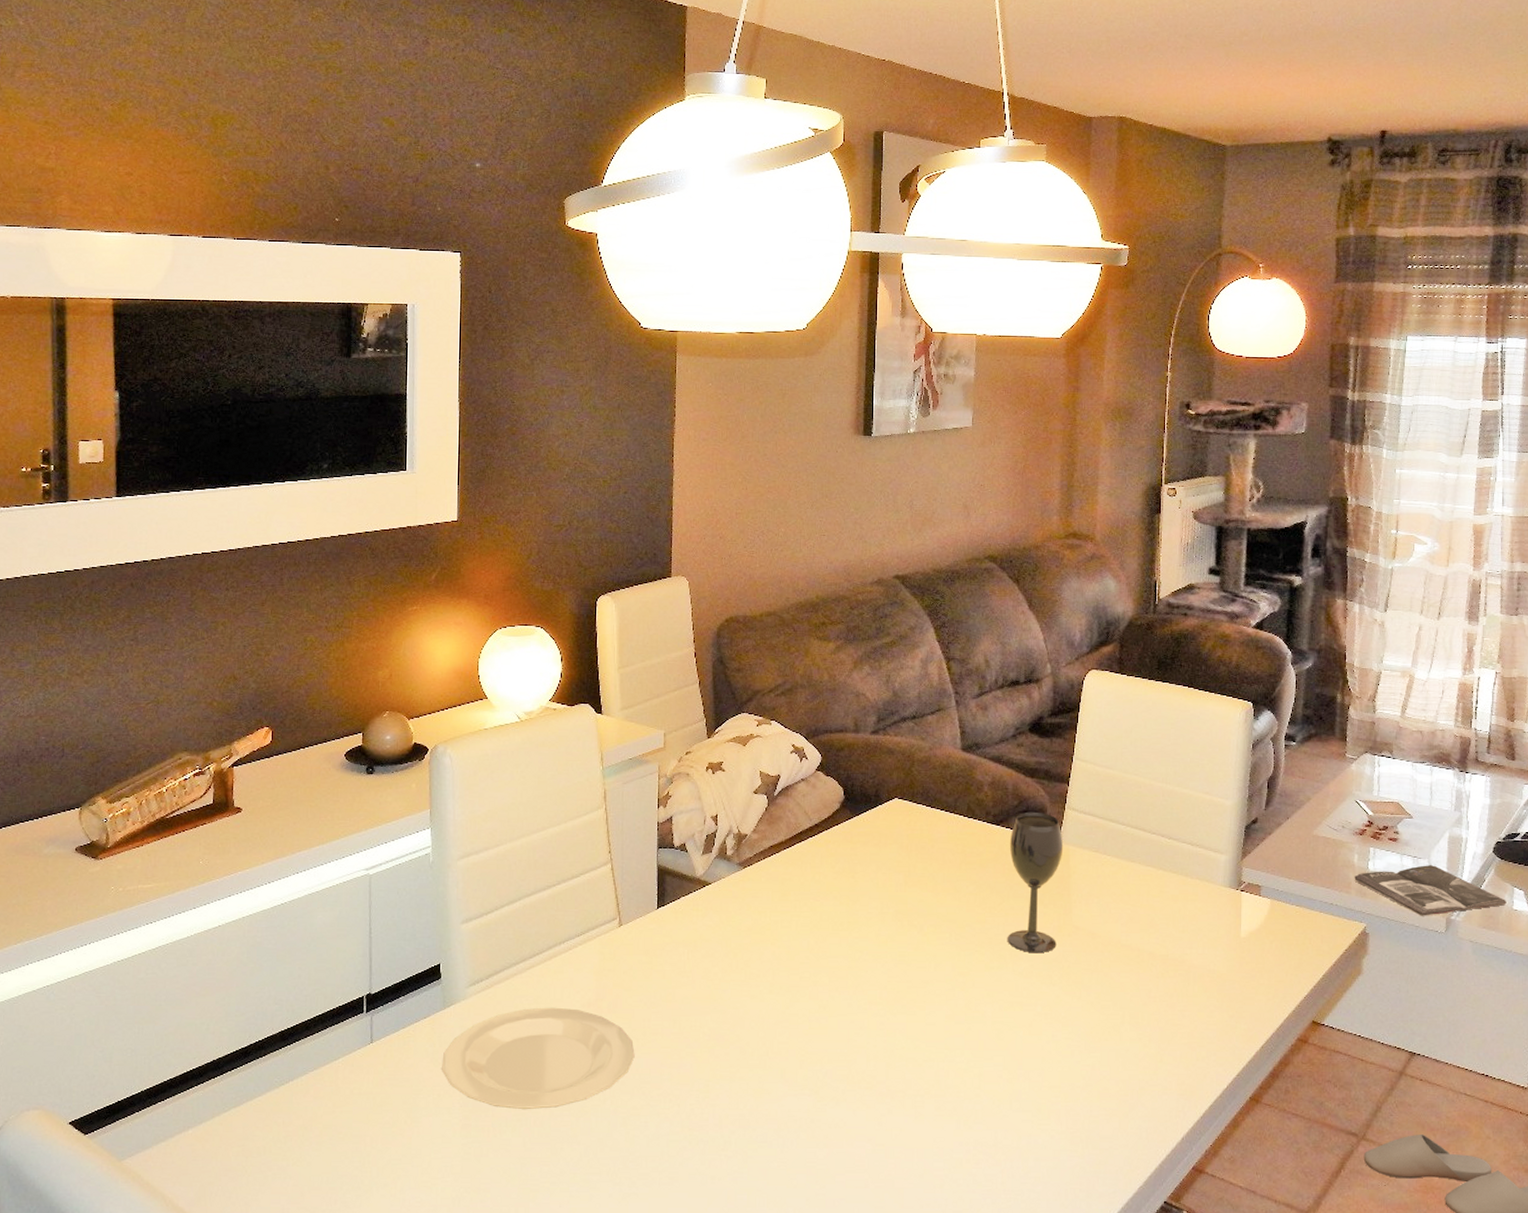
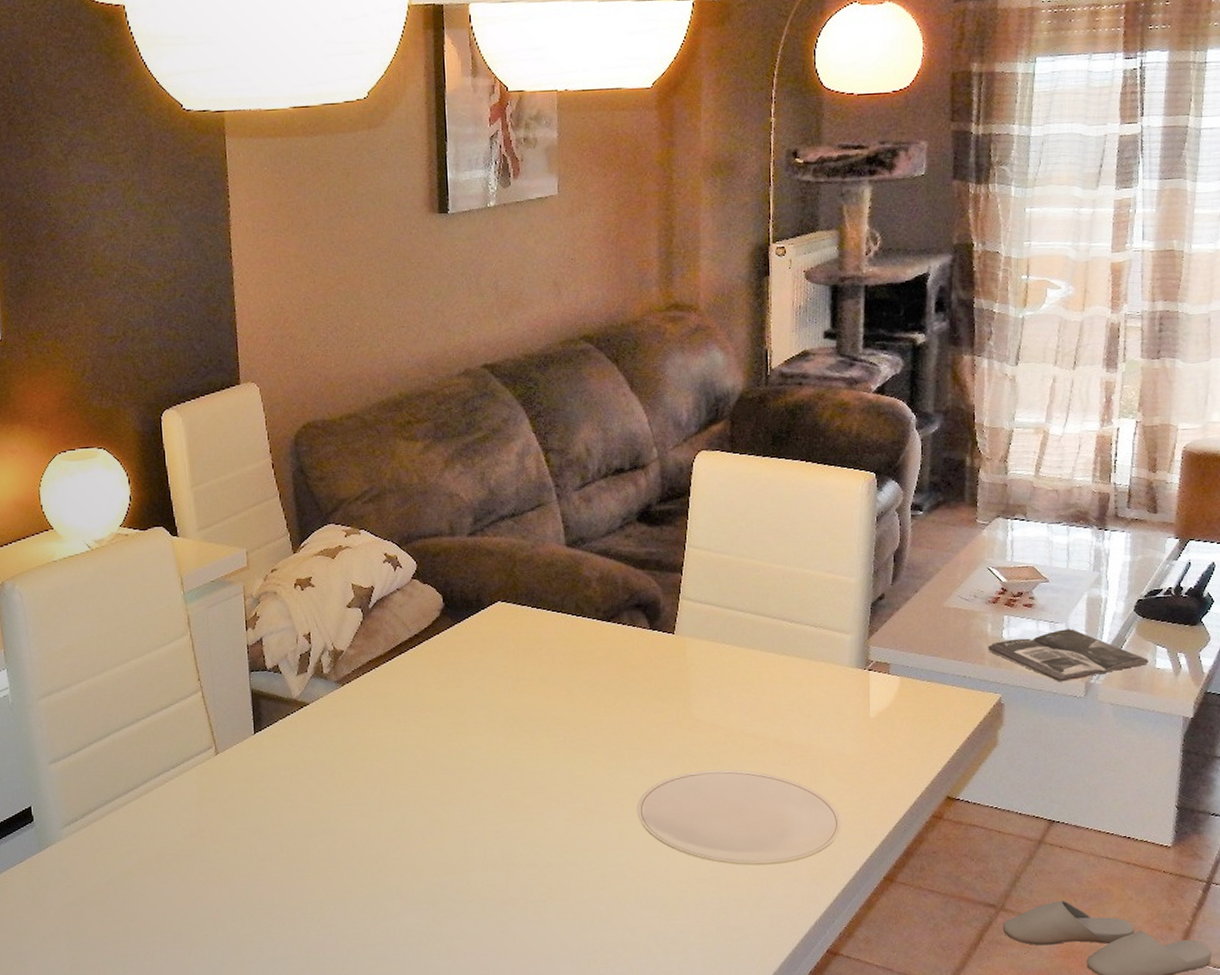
plate: present [442,1007,635,1110] -> none [43,841,244,946]
wine glass: present [1007,811,1064,954] -> none [622,604,680,750]
plate: none [1016,977,1210,1076] -> present [637,769,841,866]

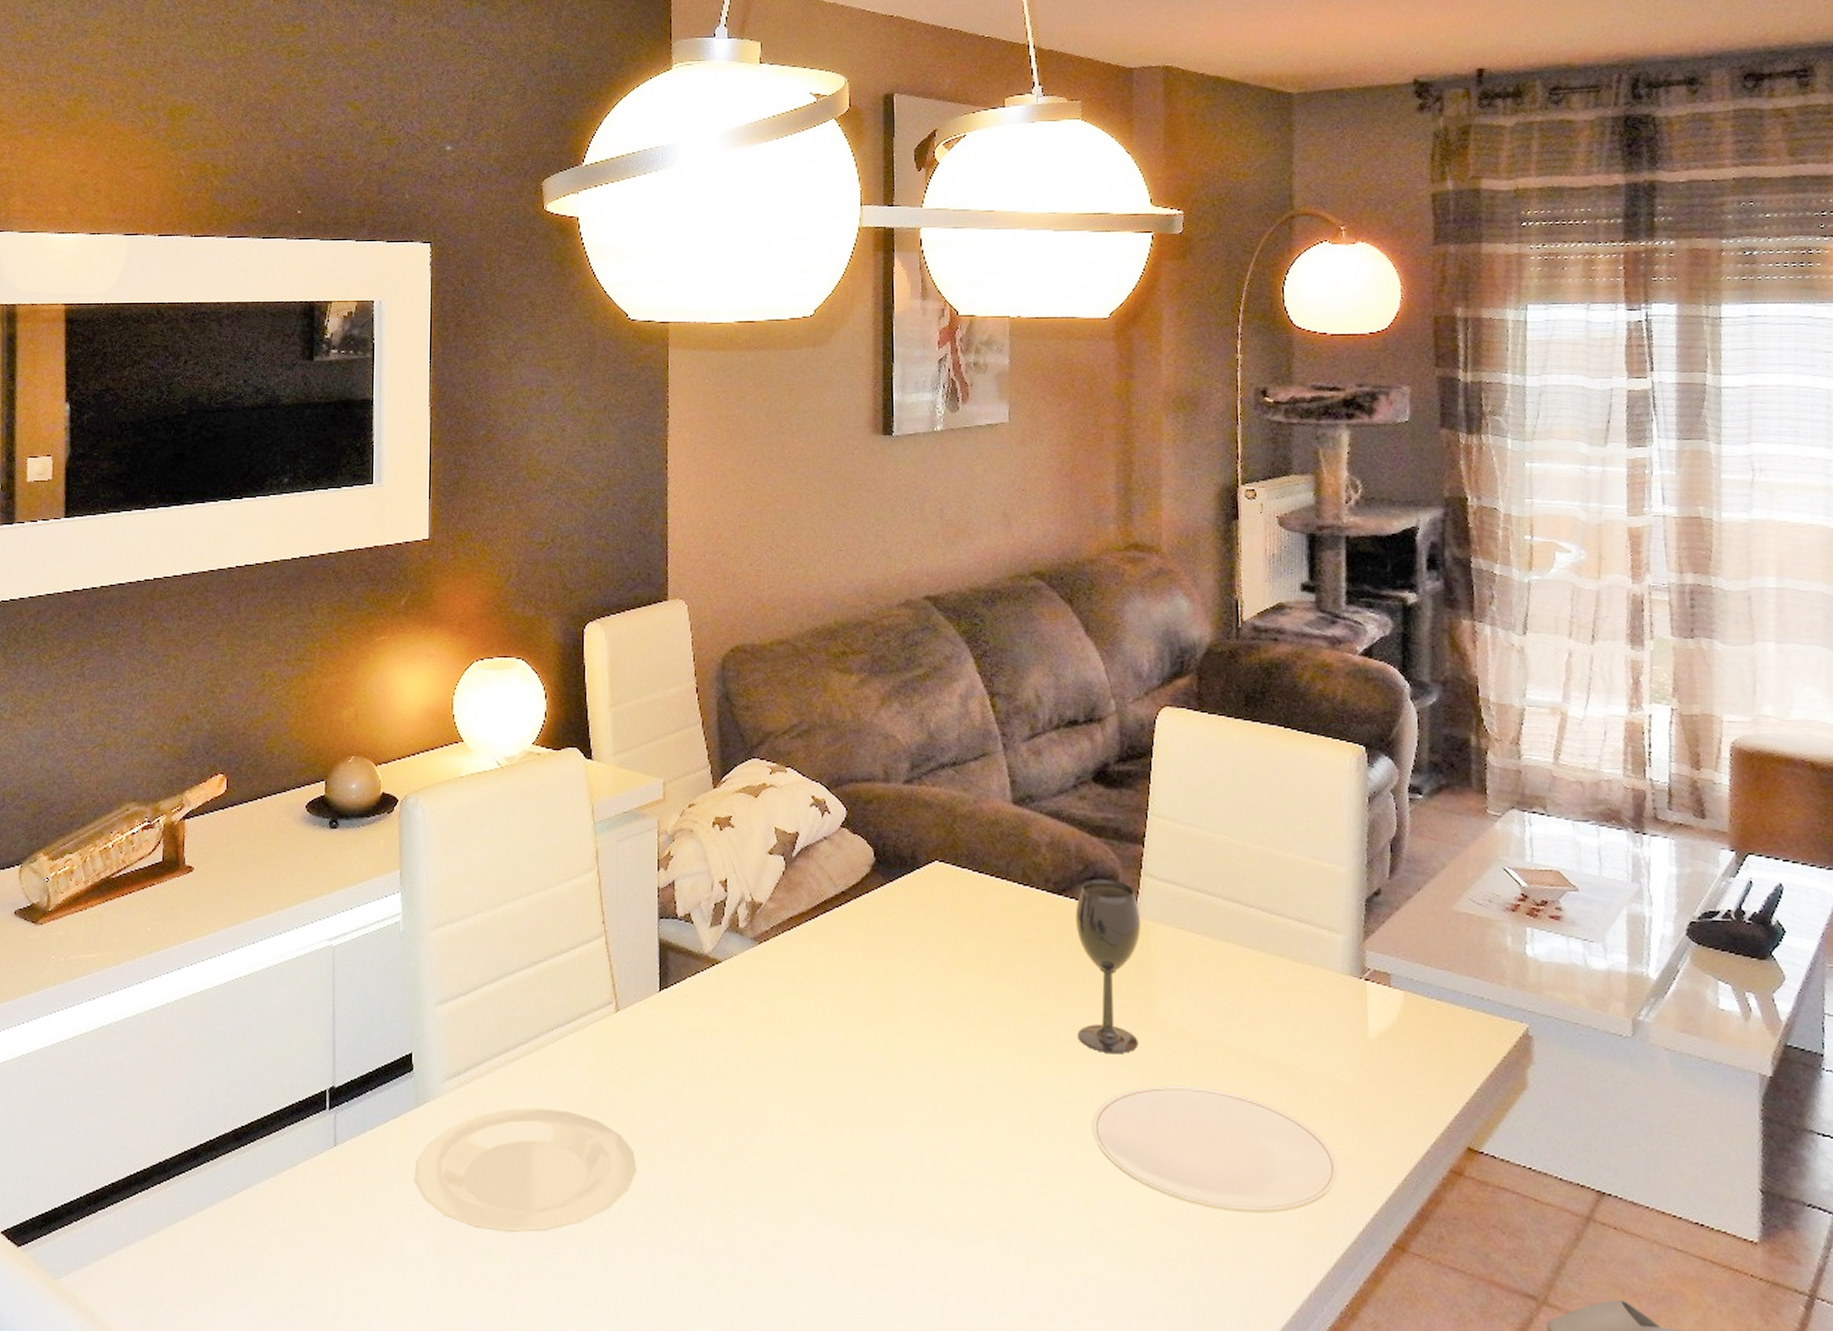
plate: none [43,841,244,946] -> present [414,1108,637,1233]
wine glass: none [622,604,680,750] -> present [1075,878,1142,1054]
magazine: present [988,628,1149,682] -> none [1508,949,1710,1016]

